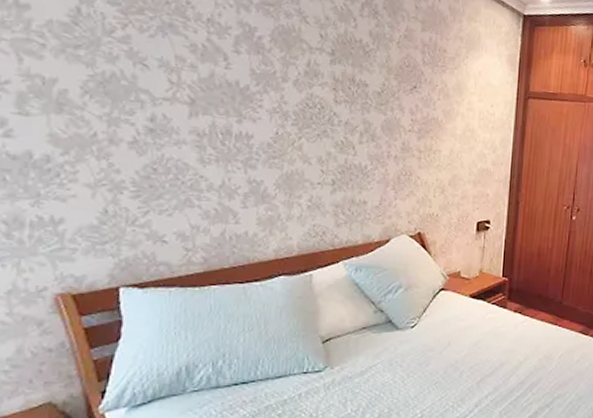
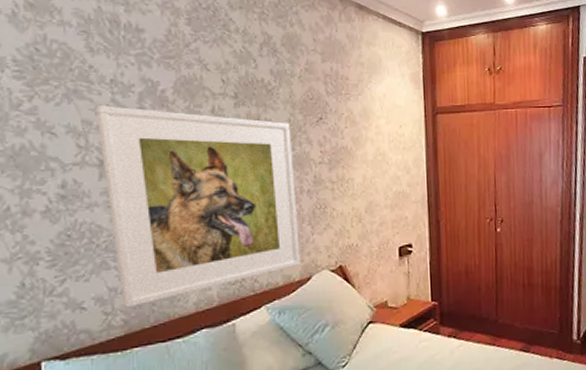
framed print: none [189,43,384,246] -> present [95,106,300,307]

